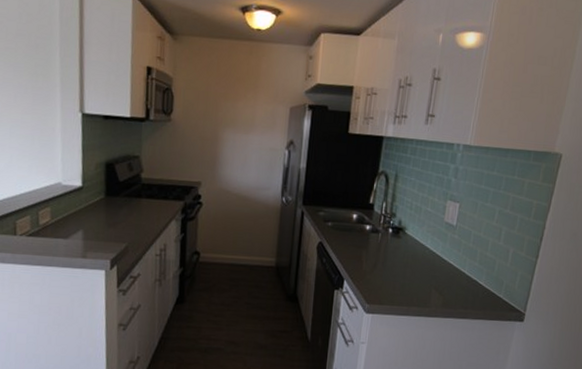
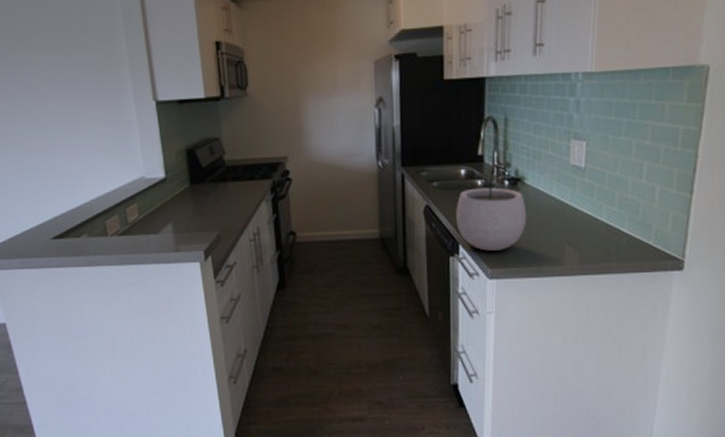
plant pot: none [344,216,404,289] -> present [456,168,527,251]

